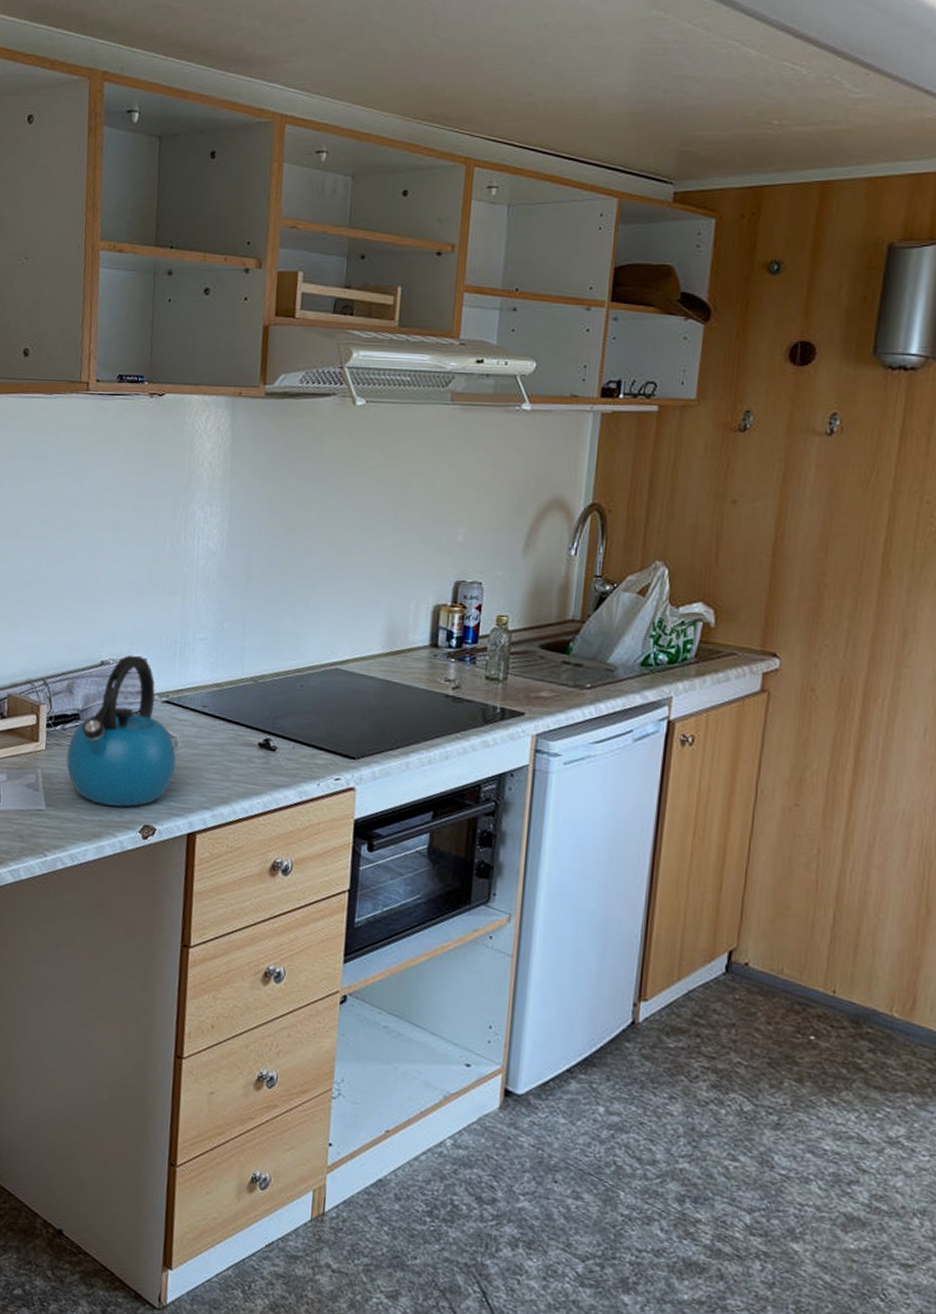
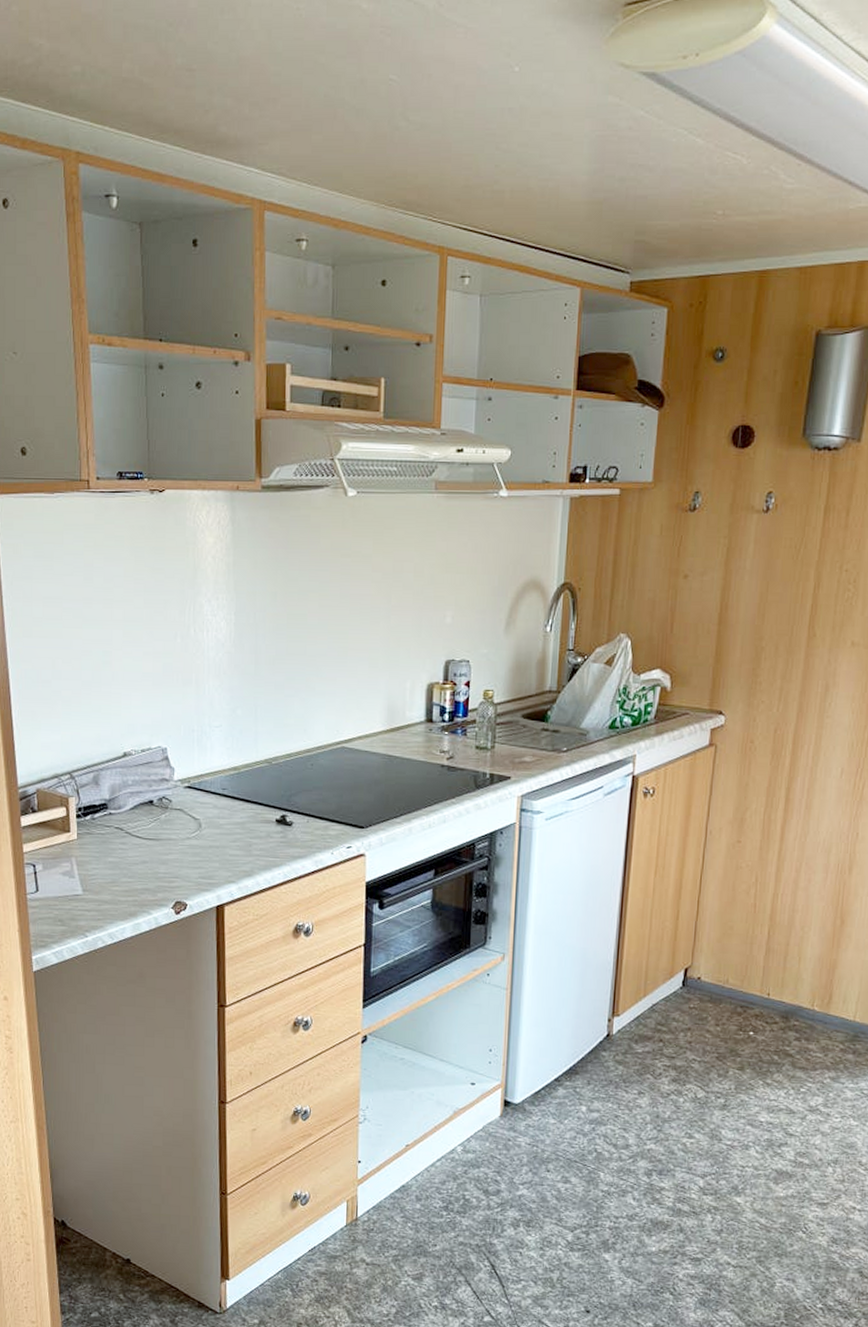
kettle: present [66,655,177,807] -> none [98,745,202,887]

